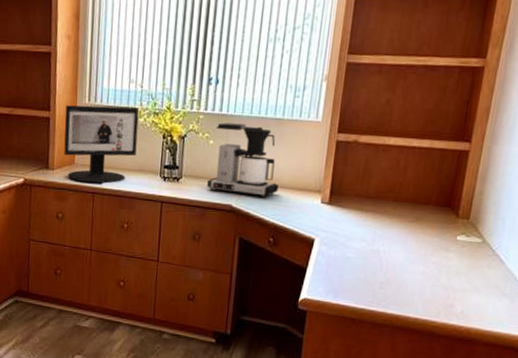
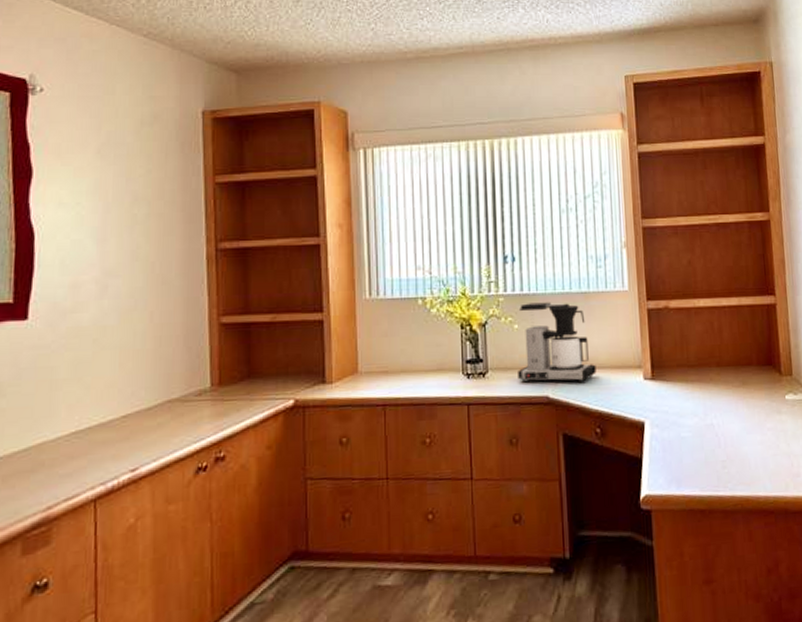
computer monitor: present [64,105,140,184] -> none [342,297,432,394]

